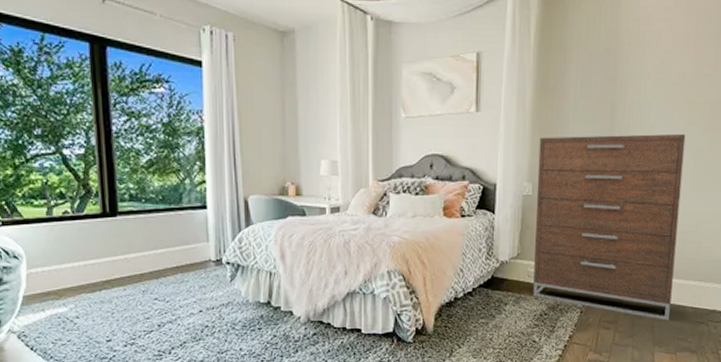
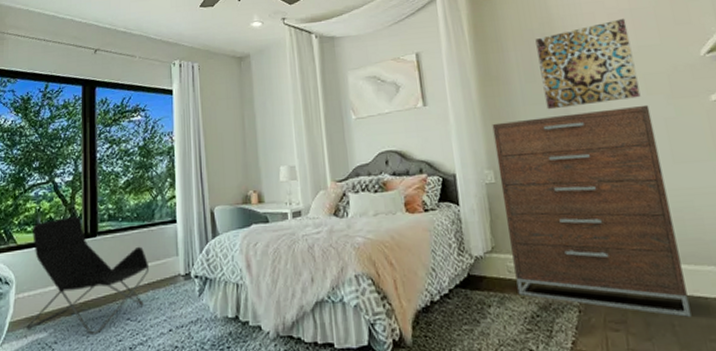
lounge chair: none [40,194,178,311] -> present [26,216,150,335]
wall art: none [594,42,689,129] -> present [535,18,641,110]

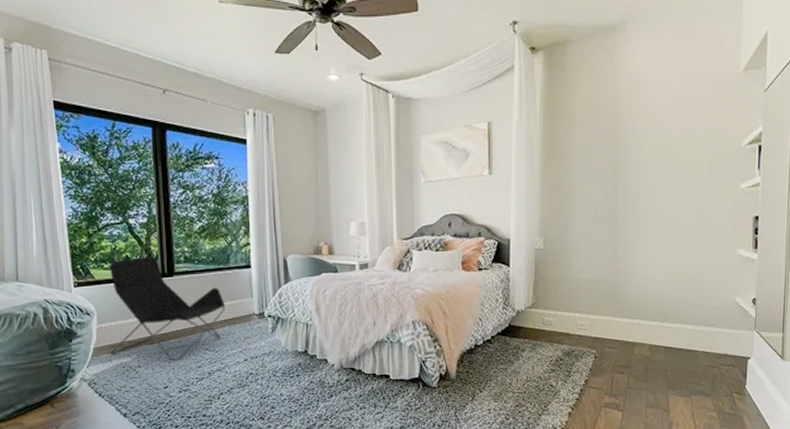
dresser: present [492,104,692,317] -> none [548,188,687,365]
wall art: present [535,18,641,110] -> none [599,104,685,186]

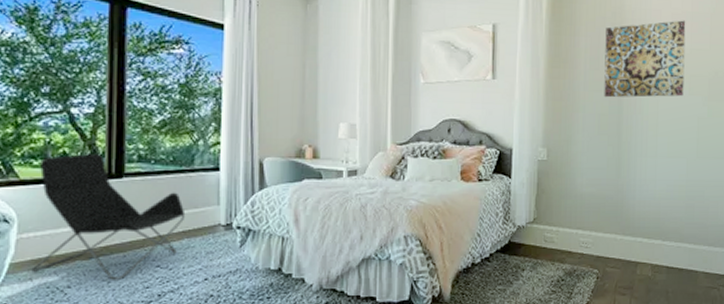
wall art: none [599,104,685,186] -> present [604,20,686,98]

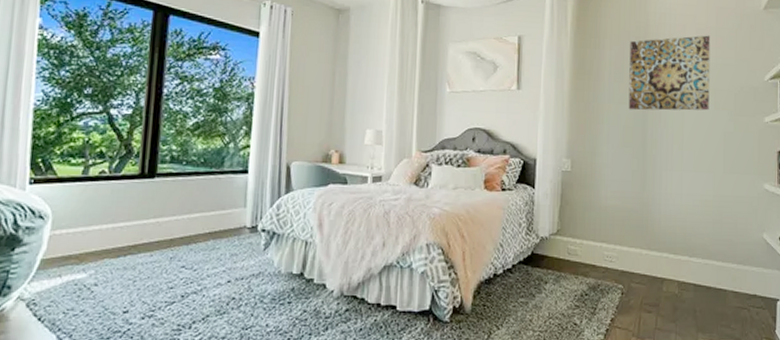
lounge chair: present [31,154,186,280] -> none [61,153,213,279]

